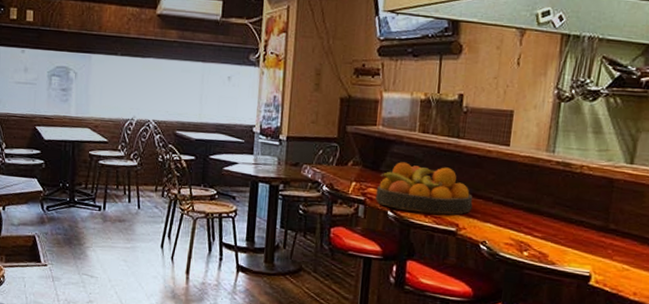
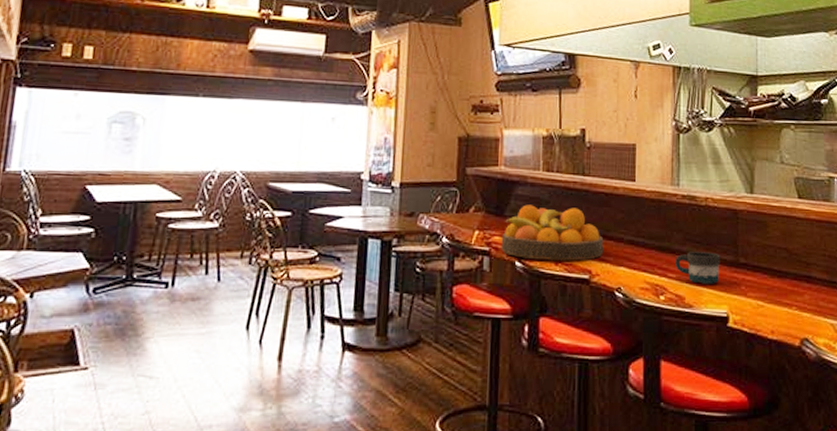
mug: none [542,214,590,246] -> present [675,252,720,284]

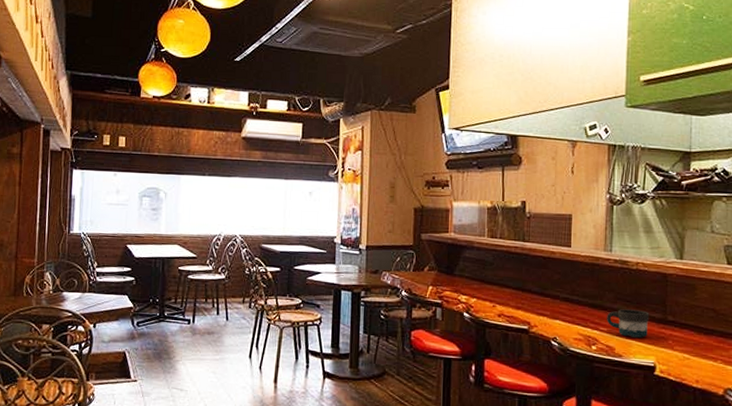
fruit bowl: present [501,204,604,261] -> none [451,265,542,314]

